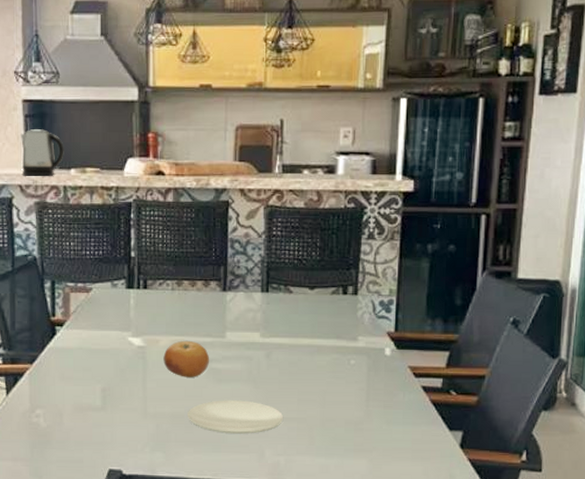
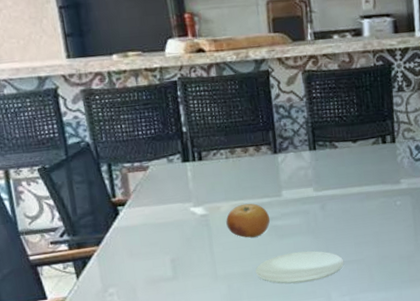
kettle: present [20,129,64,176] -> none [56,19,104,66]

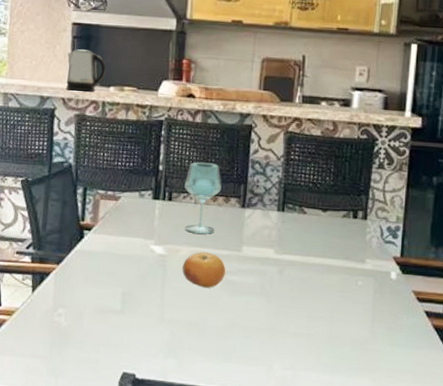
kettle: none [56,19,104,66] -> present [66,49,106,92]
wine glass: none [211,115,251,188] -> present [184,162,222,234]
plate: present [255,251,345,284] -> none [200,311,293,347]

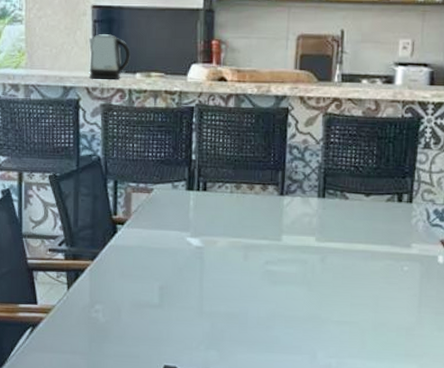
fruit: present [182,251,226,288] -> none [220,242,266,279]
wine glass: present [184,162,222,234] -> none [219,149,259,224]

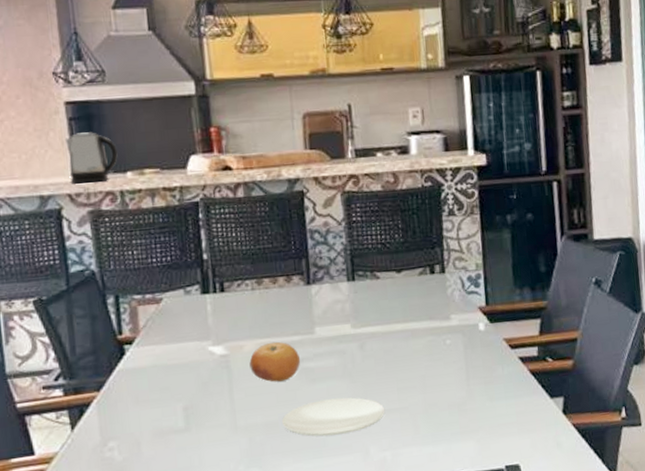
fruit: none [220,242,266,279] -> present [249,341,301,382]
plate: none [241,301,337,336] -> present [281,397,386,437]

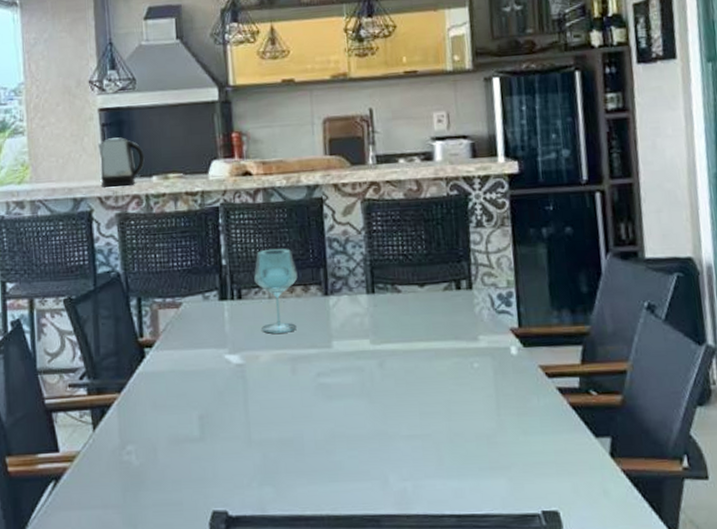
wine glass: none [236,240,281,324] -> present [254,248,298,334]
fruit: present [249,341,301,382] -> none [265,353,317,396]
plate: present [281,397,386,437] -> none [296,418,406,459]

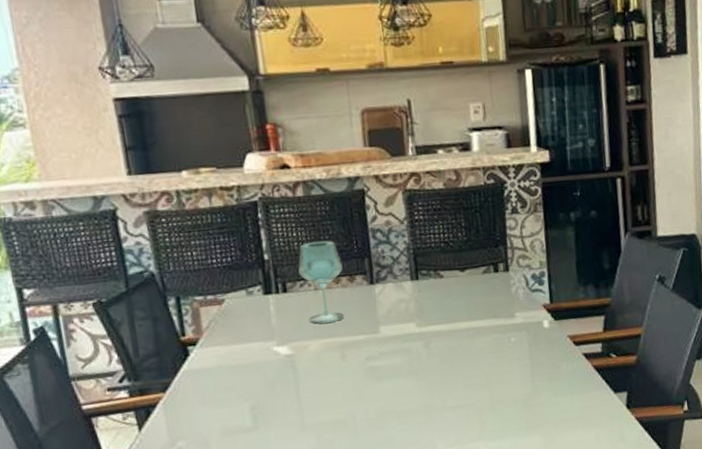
kettle: present [97,137,145,187] -> none [115,130,172,184]

